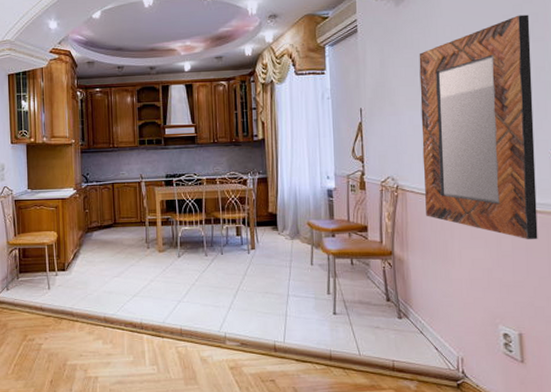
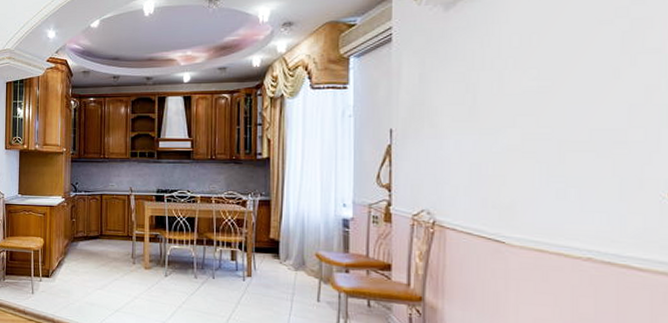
home mirror: present [419,14,538,240] -> none [471,19,640,304]

